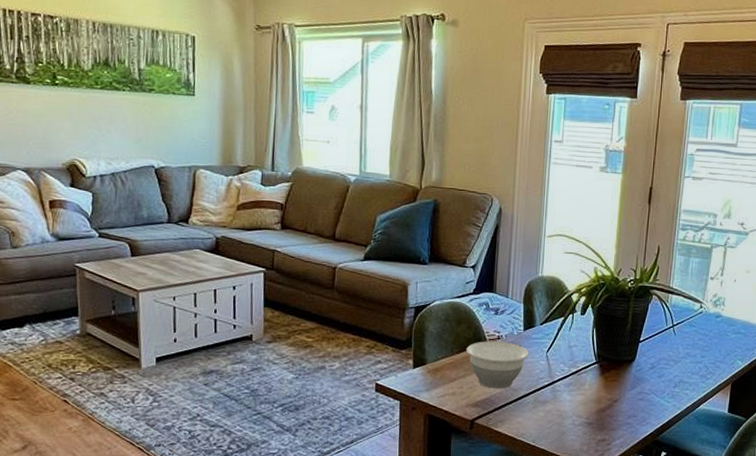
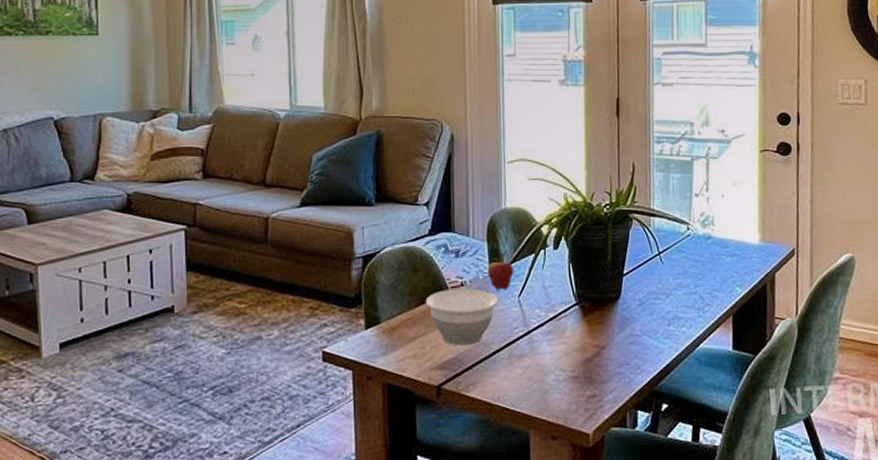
fruit: none [521,311,545,346] -> present [487,249,514,290]

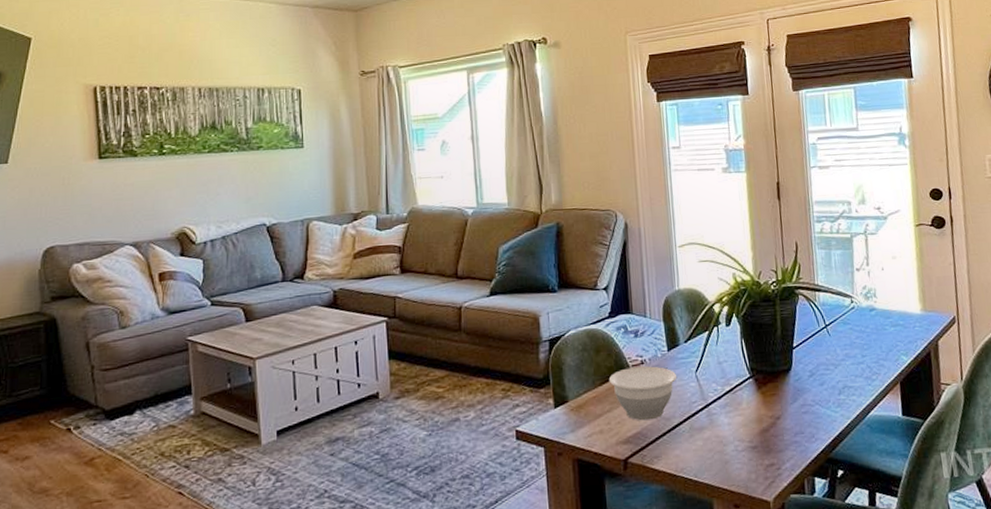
fruit: present [487,249,514,290] -> none [665,328,690,367]

